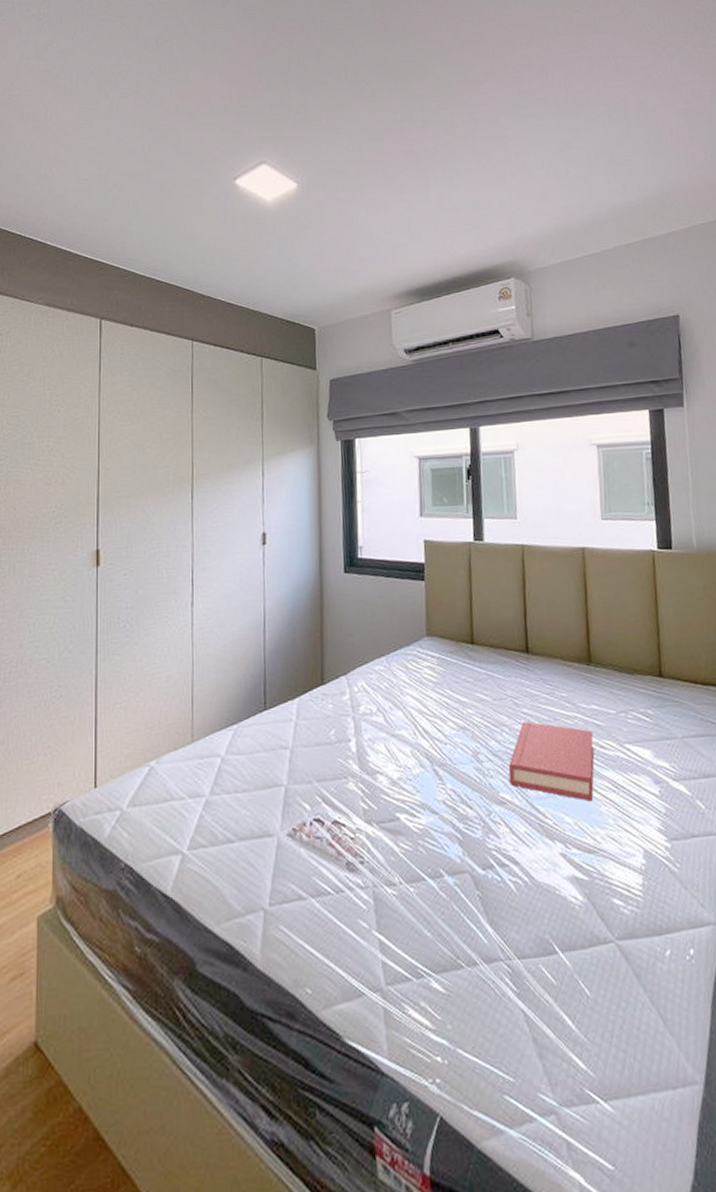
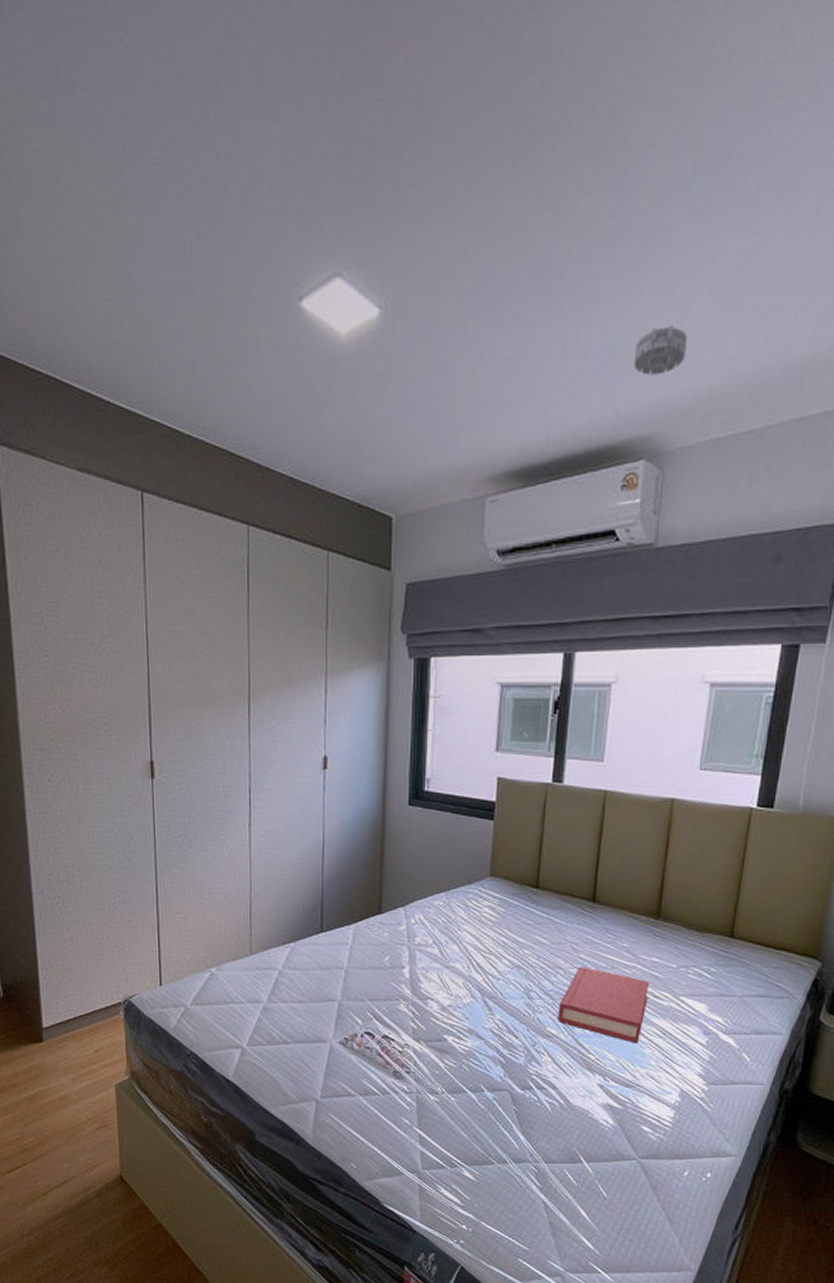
smoke detector: none [494,188,533,221] -> present [633,326,688,376]

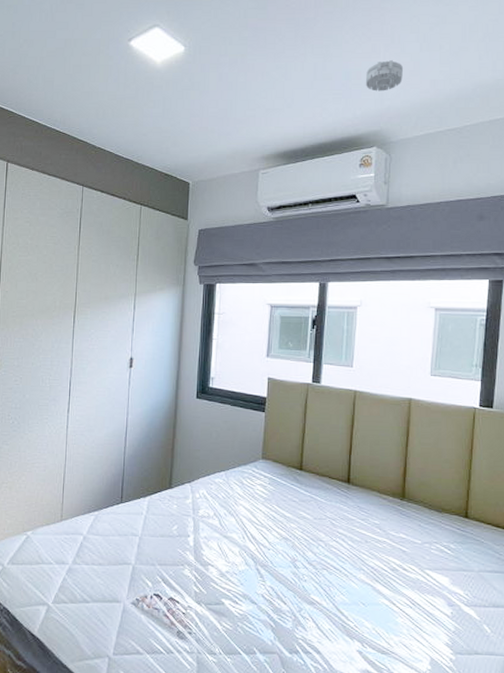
hardback book: present [558,966,650,1044] -> none [320,540,399,613]

